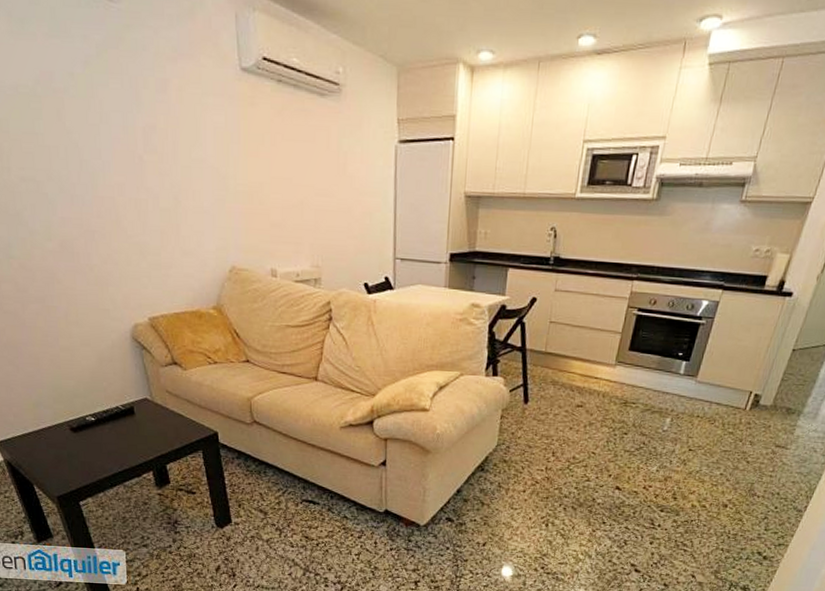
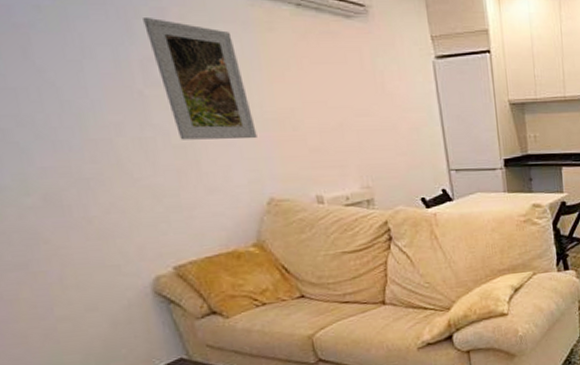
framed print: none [150,87,229,209] -> present [143,16,257,140]

